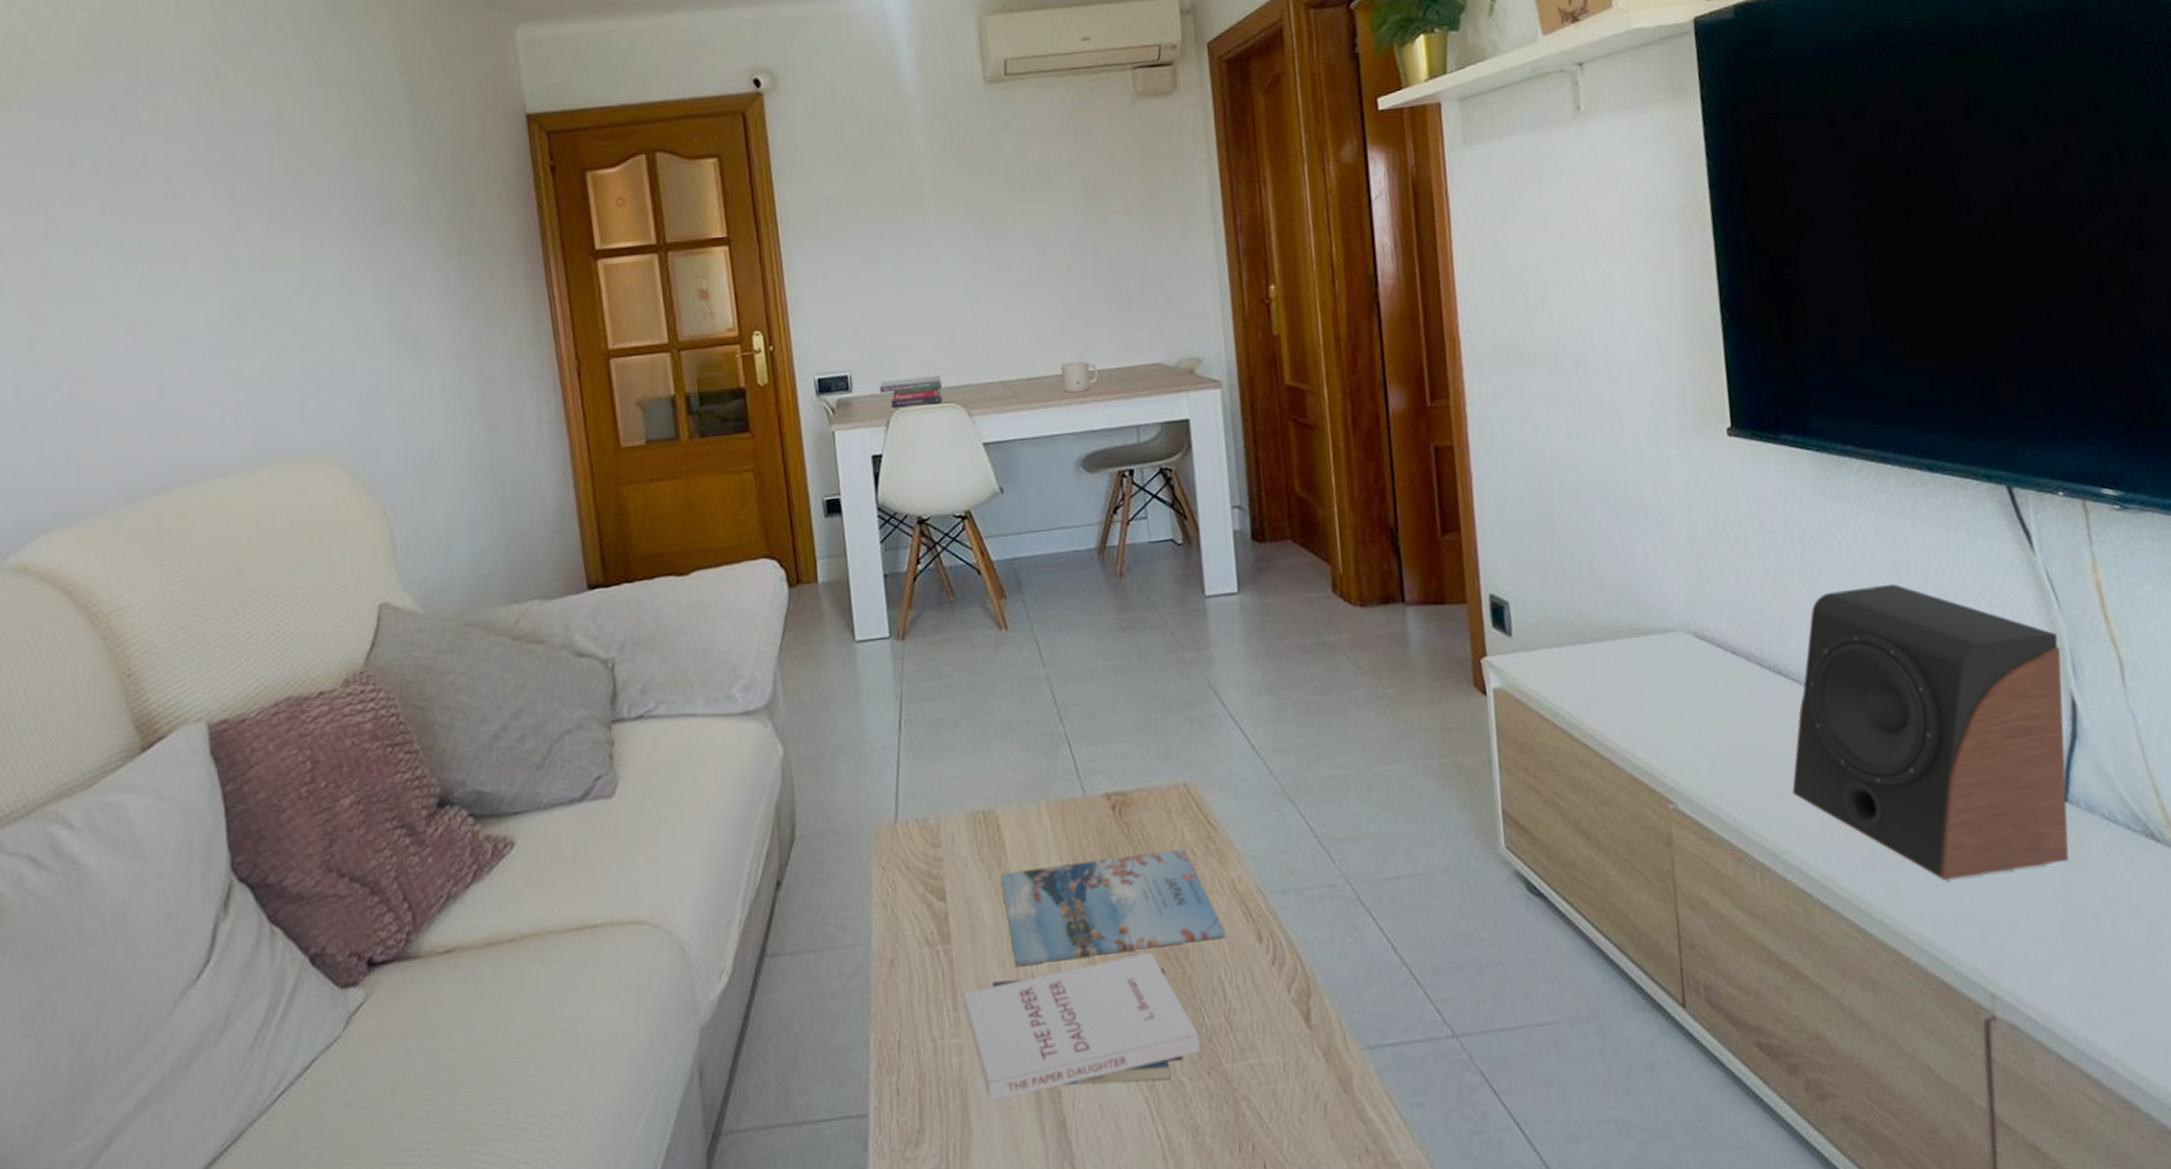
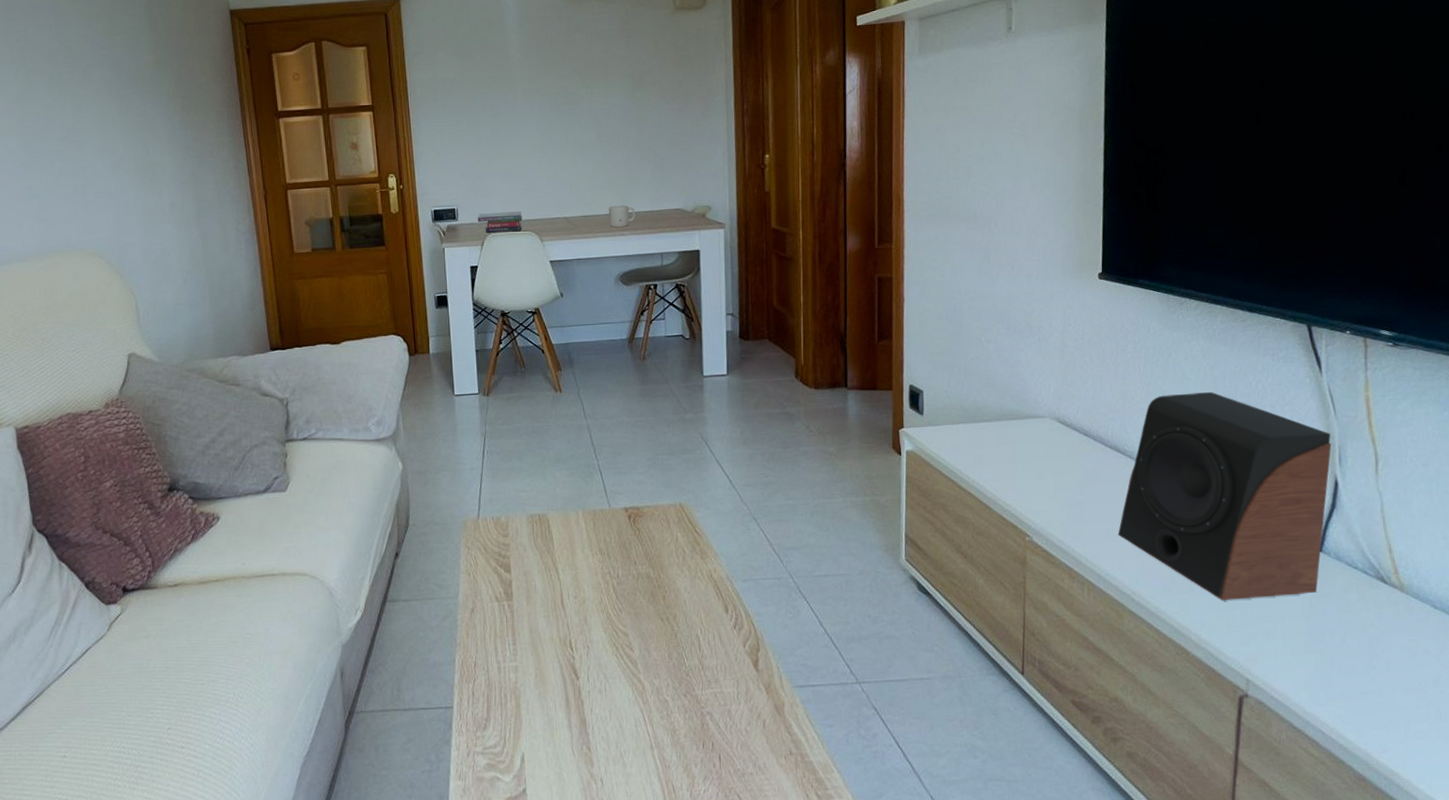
books: present [962,951,1201,1102] -> none [519,614,680,704]
magazine: present [1000,848,1226,967] -> none [548,547,703,619]

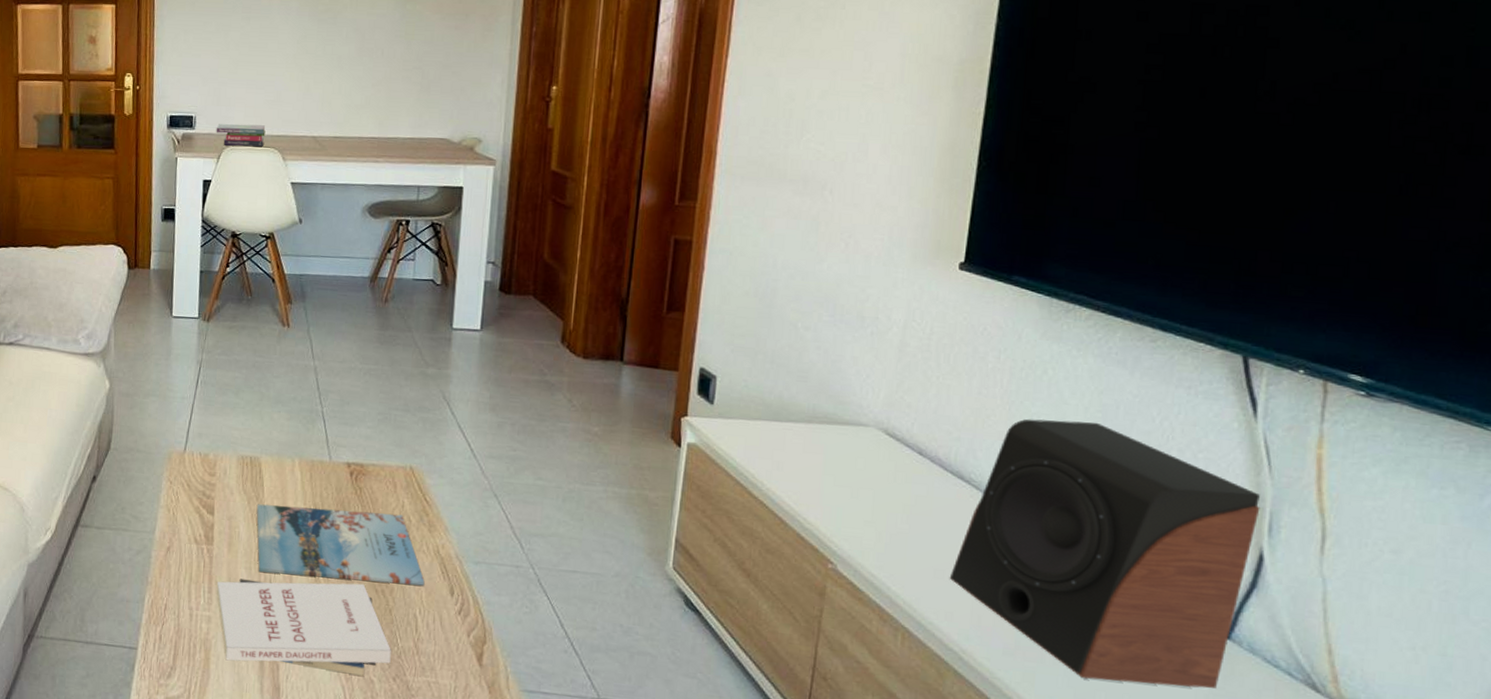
books: none [519,614,680,704] -> present [216,578,391,677]
magazine: none [548,547,703,619] -> present [256,504,425,586]
mug: present [608,205,636,228] -> none [362,128,394,154]

